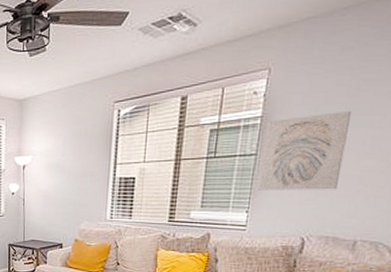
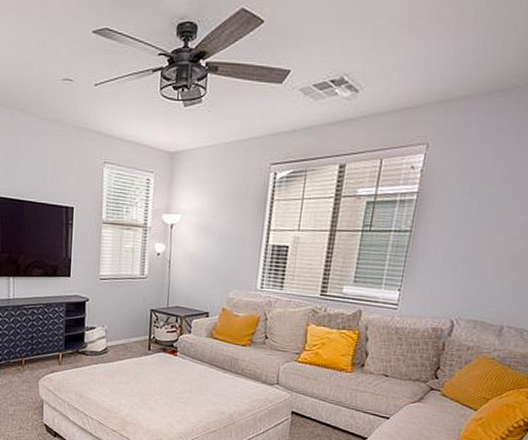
wall art: present [257,111,352,190] -> none [411,194,504,273]

